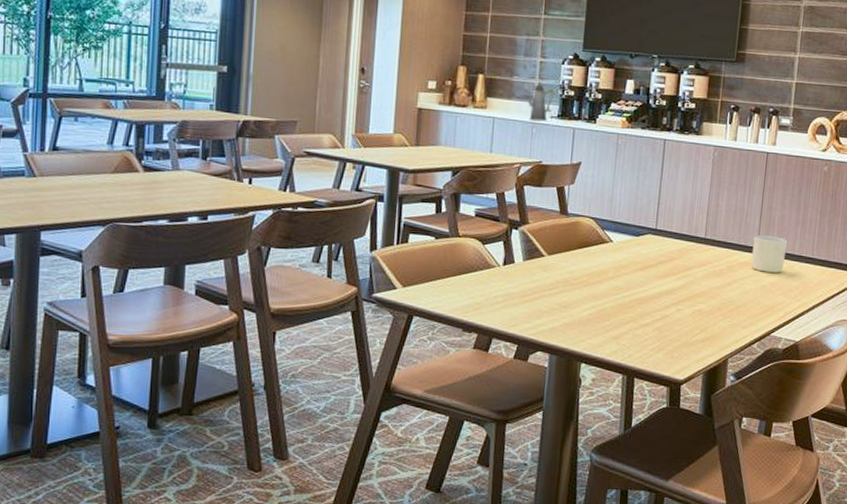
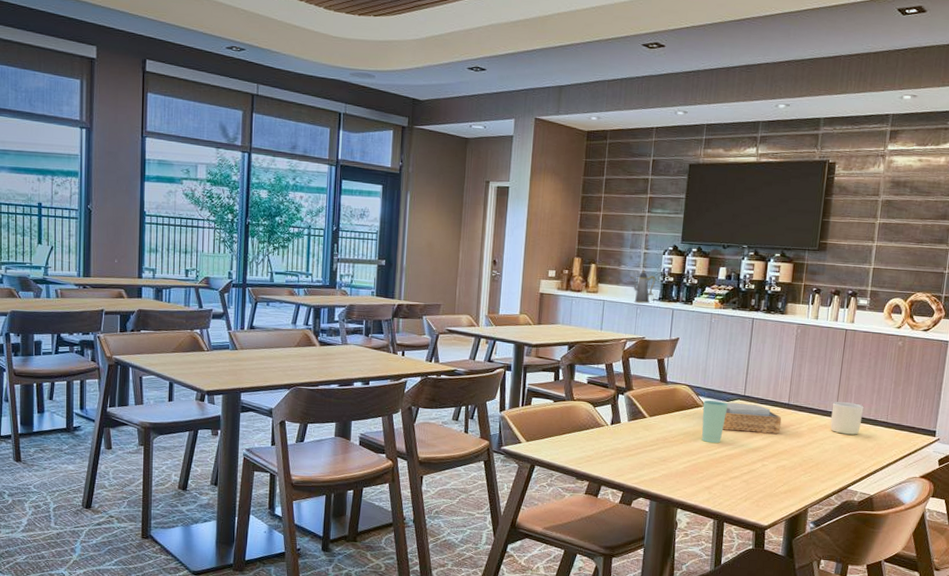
cup: none [608,235,638,286] -> present [701,400,728,444]
napkin holder: none [632,237,698,274] -> present [722,402,782,435]

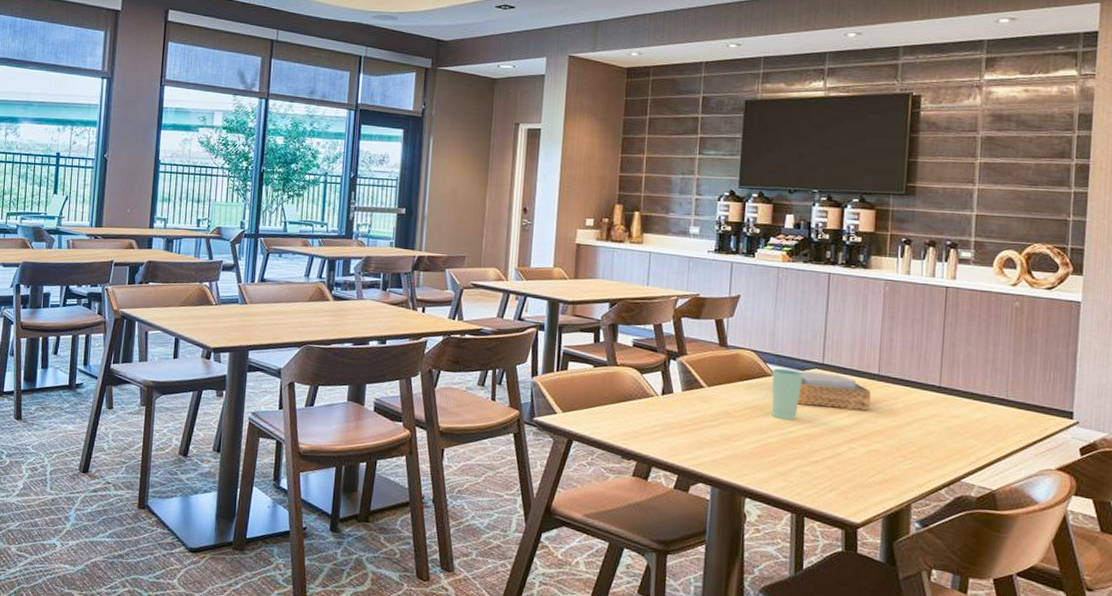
coffee pot: present [629,268,656,304] -> none [679,216,711,256]
mug: present [830,402,864,435] -> none [933,373,976,414]

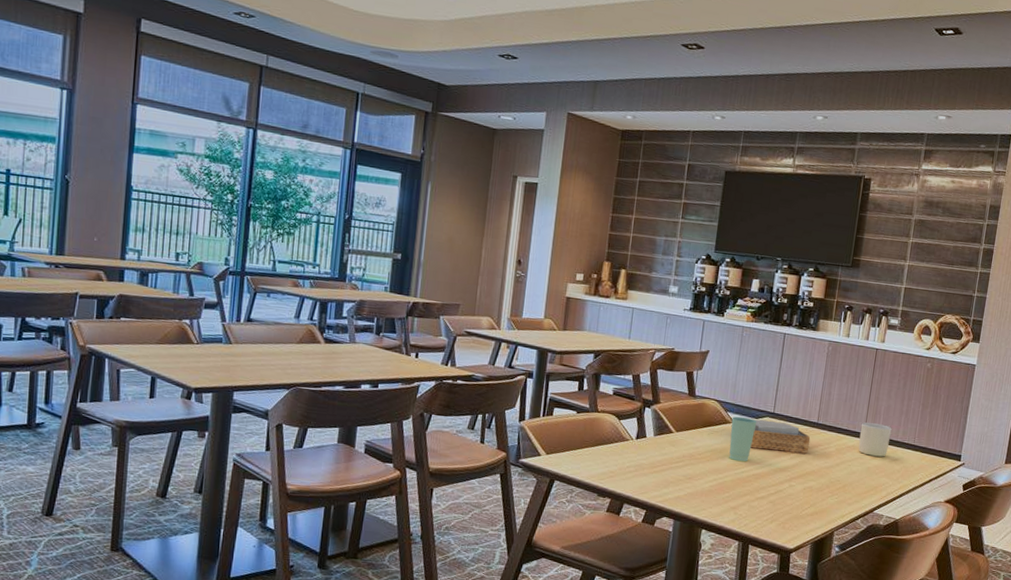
mug: none [933,373,976,414] -> present [858,422,892,457]

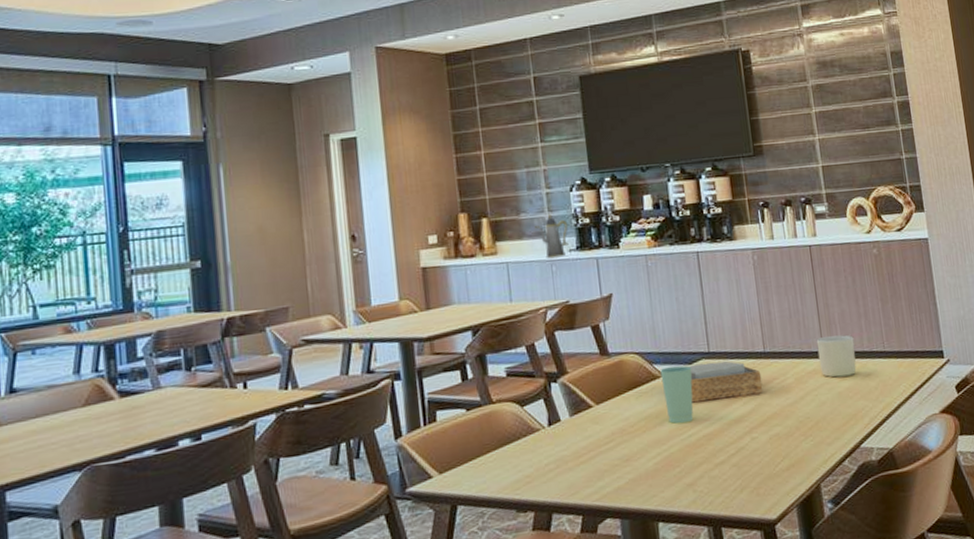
coffee pot: none [660,276,688,314] -> present [534,213,569,259]

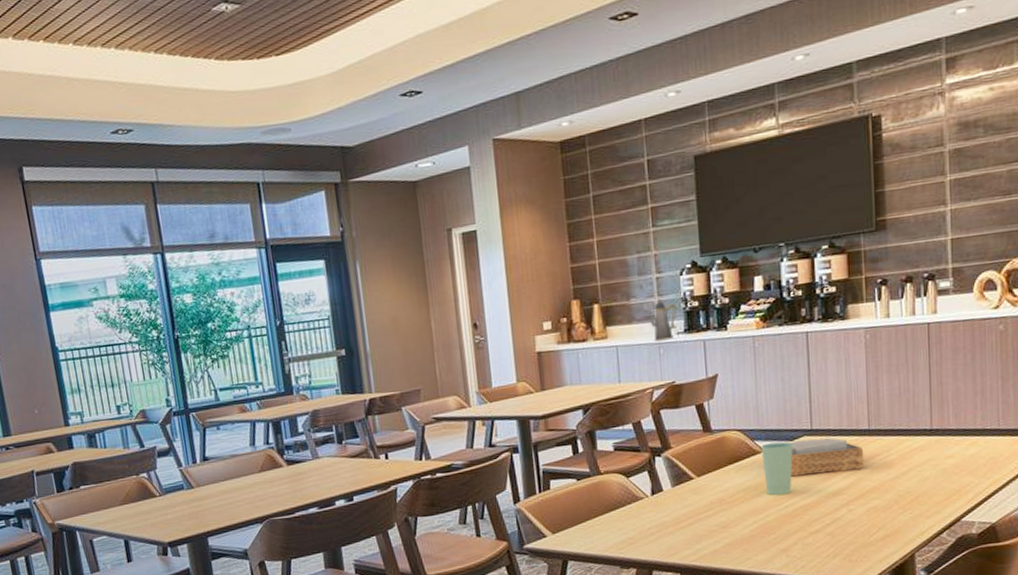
mug: present [816,335,857,378] -> none [925,412,967,455]

